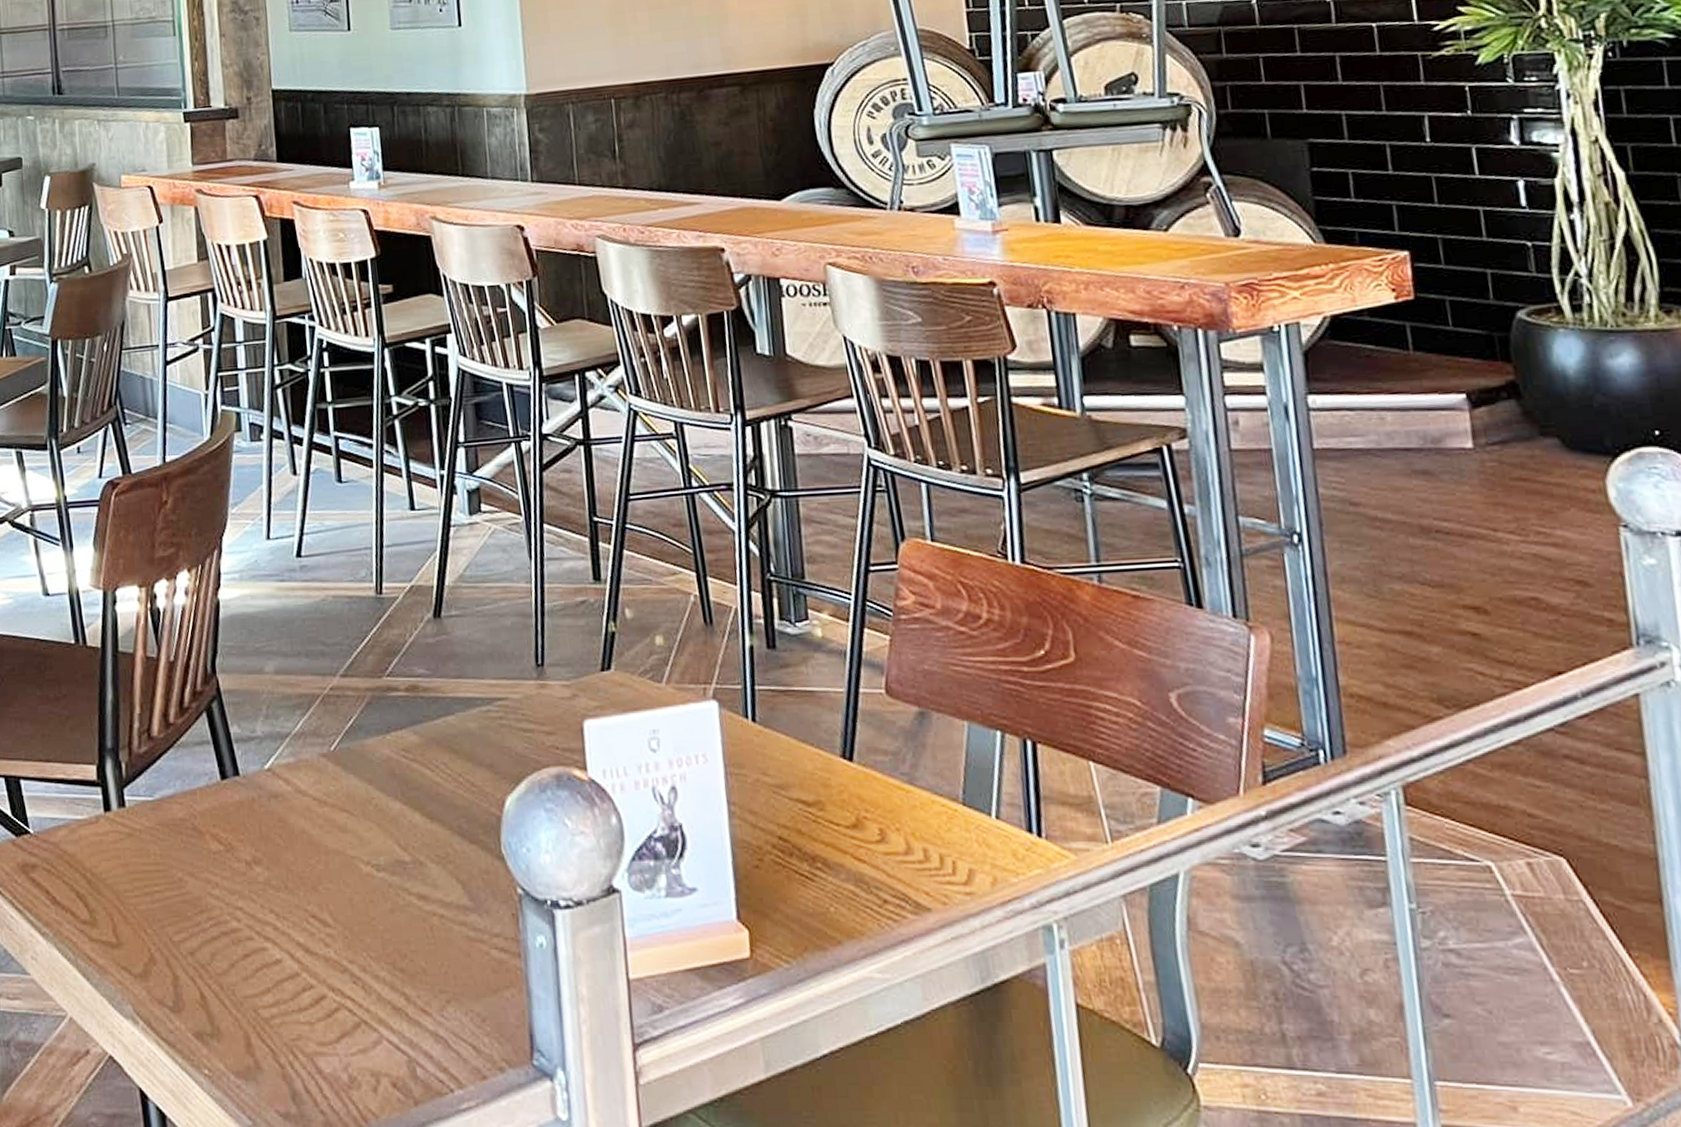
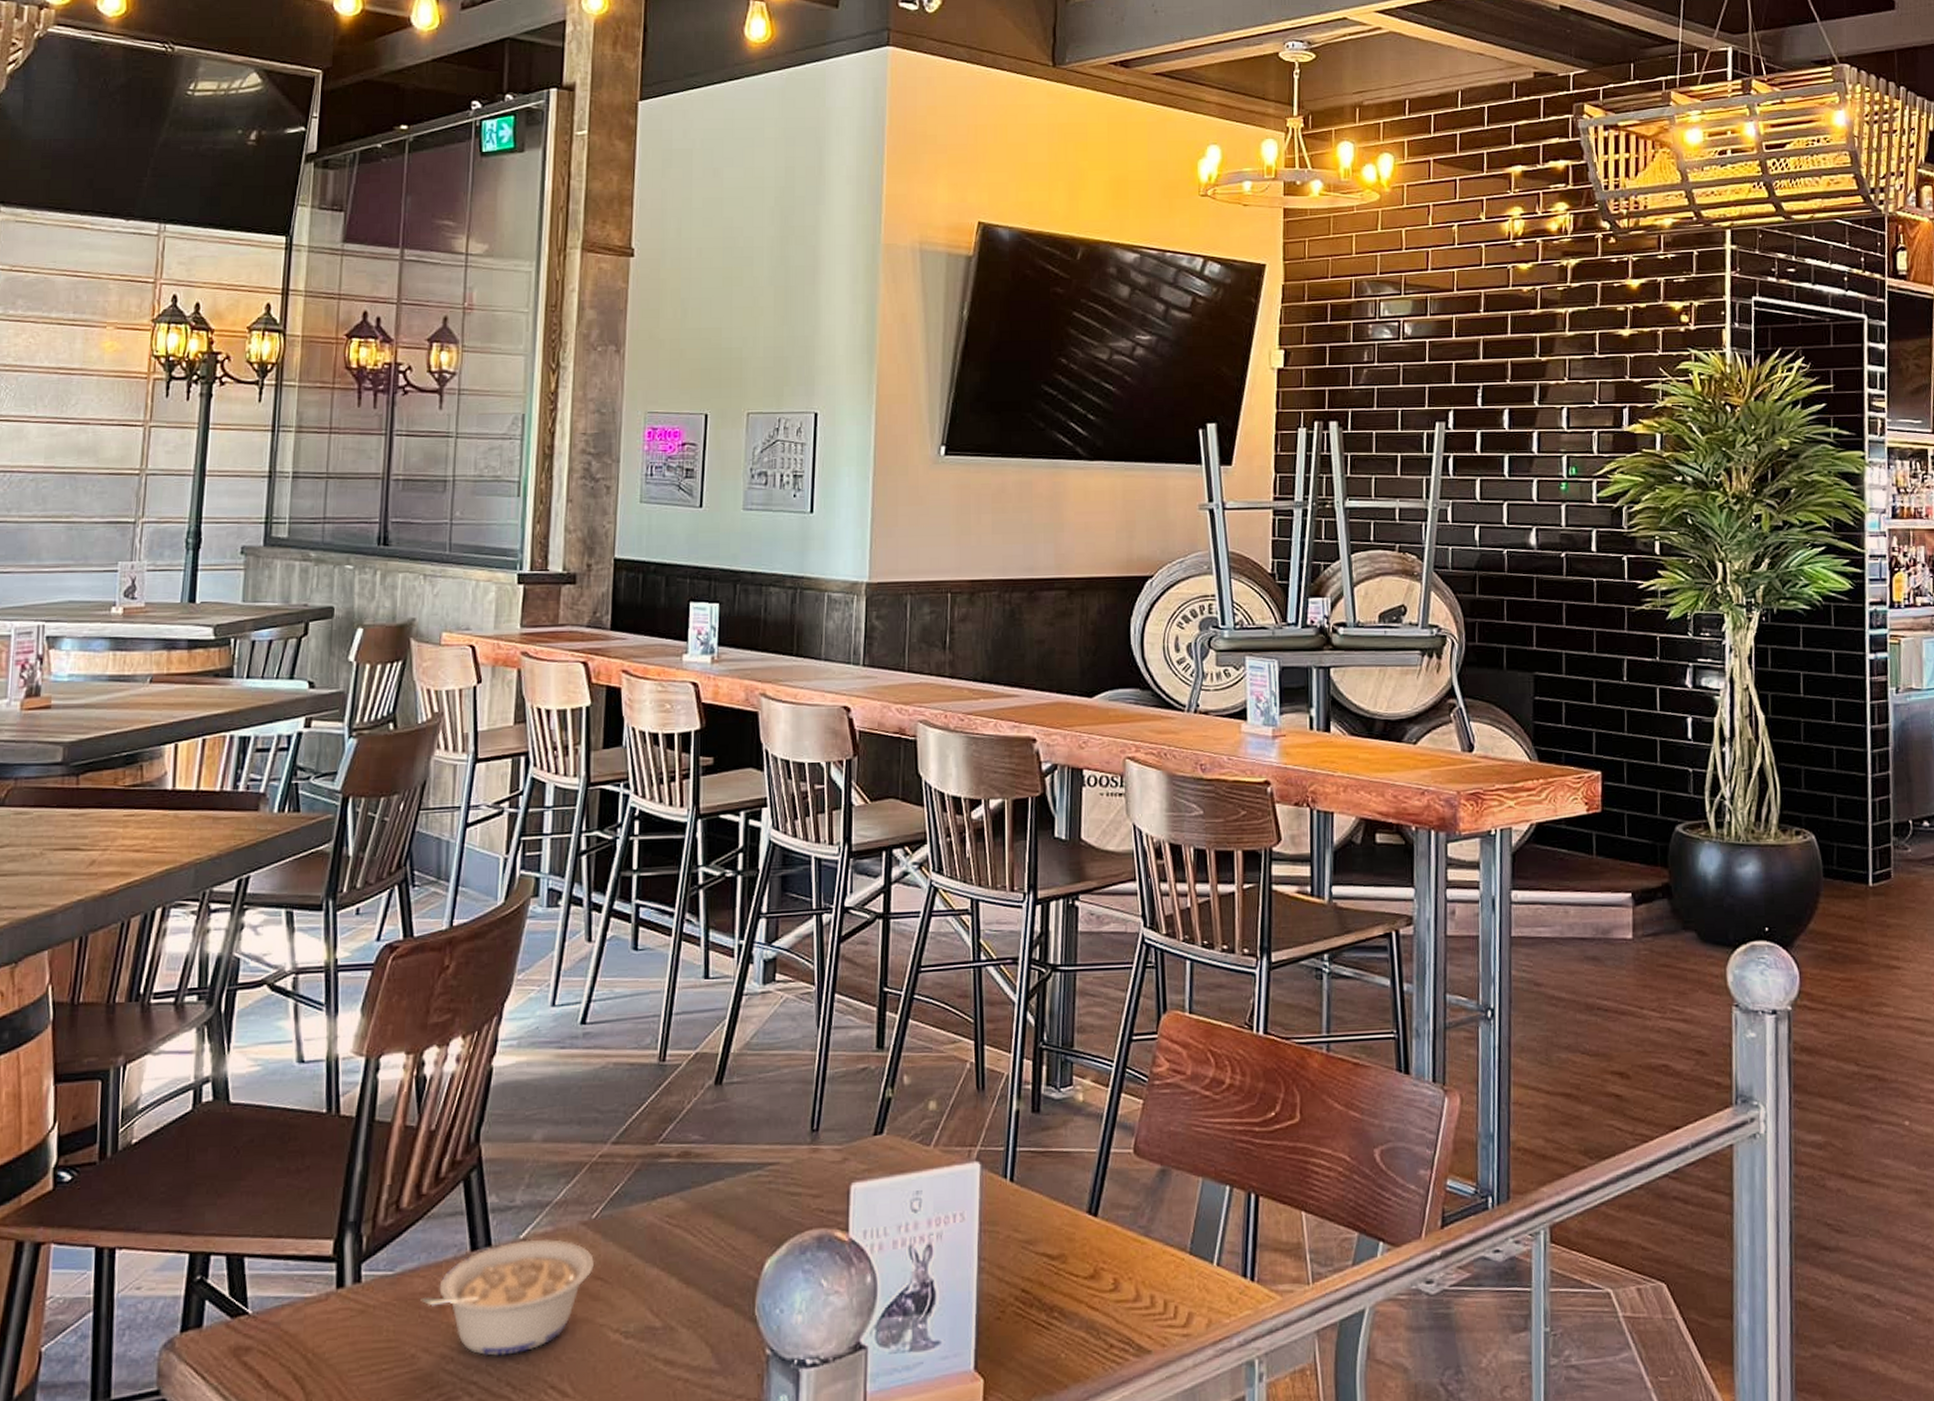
legume: none [181,769,338,883] -> present [420,1238,594,1356]

